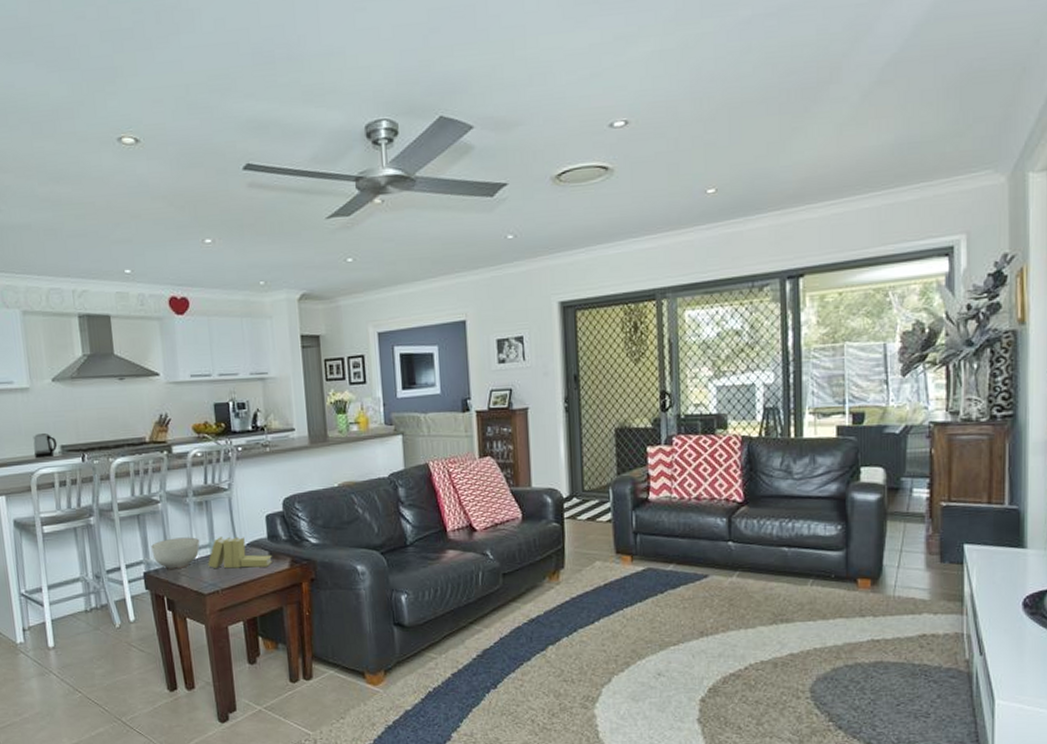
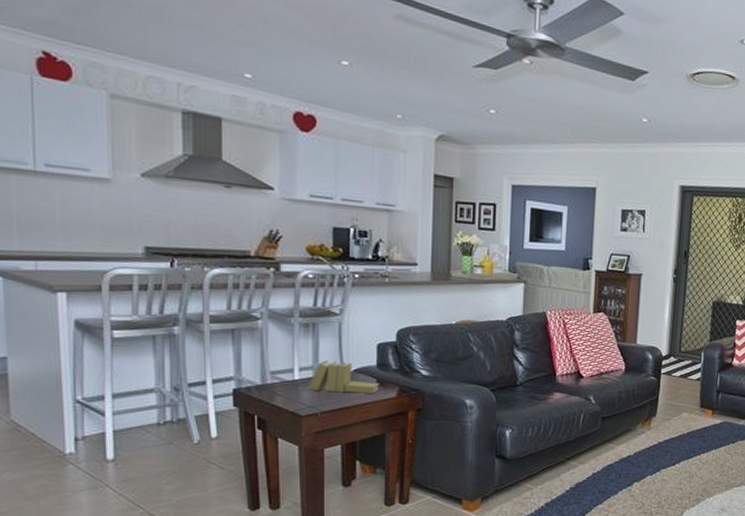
kettle: present [33,432,58,459] -> none [109,230,141,259]
bowl: present [151,537,200,570] -> none [245,357,302,389]

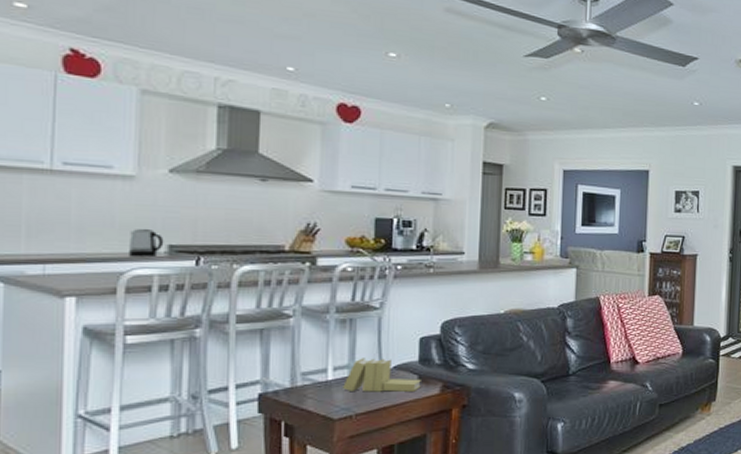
kettle: none [109,230,141,259] -> present [127,228,164,258]

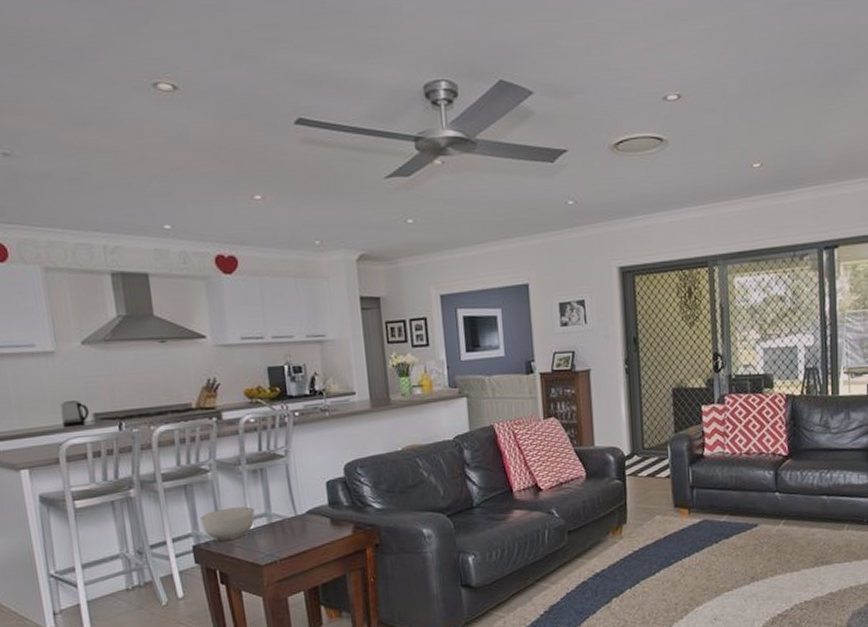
bowl: none [273,356,337,392] -> present [200,506,255,542]
books: present [343,358,421,393] -> none [264,504,334,539]

